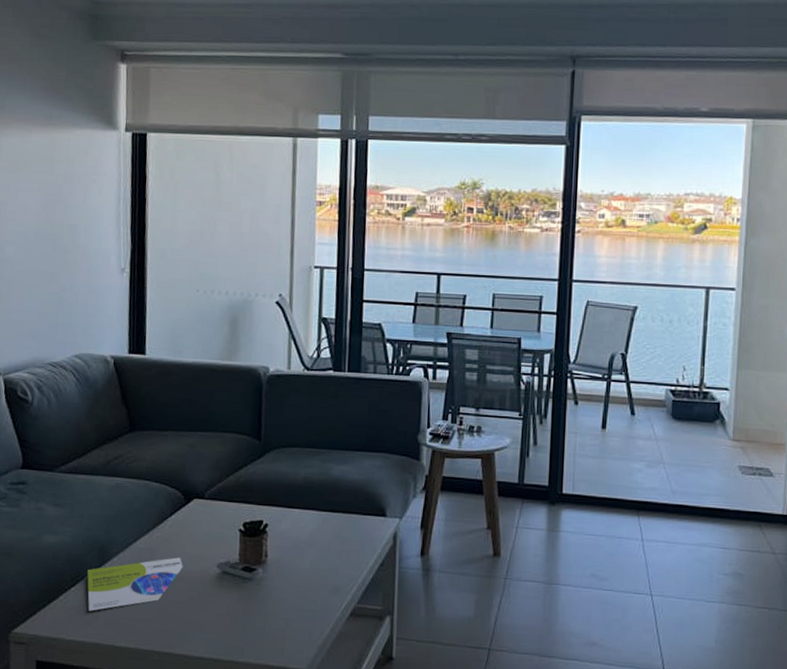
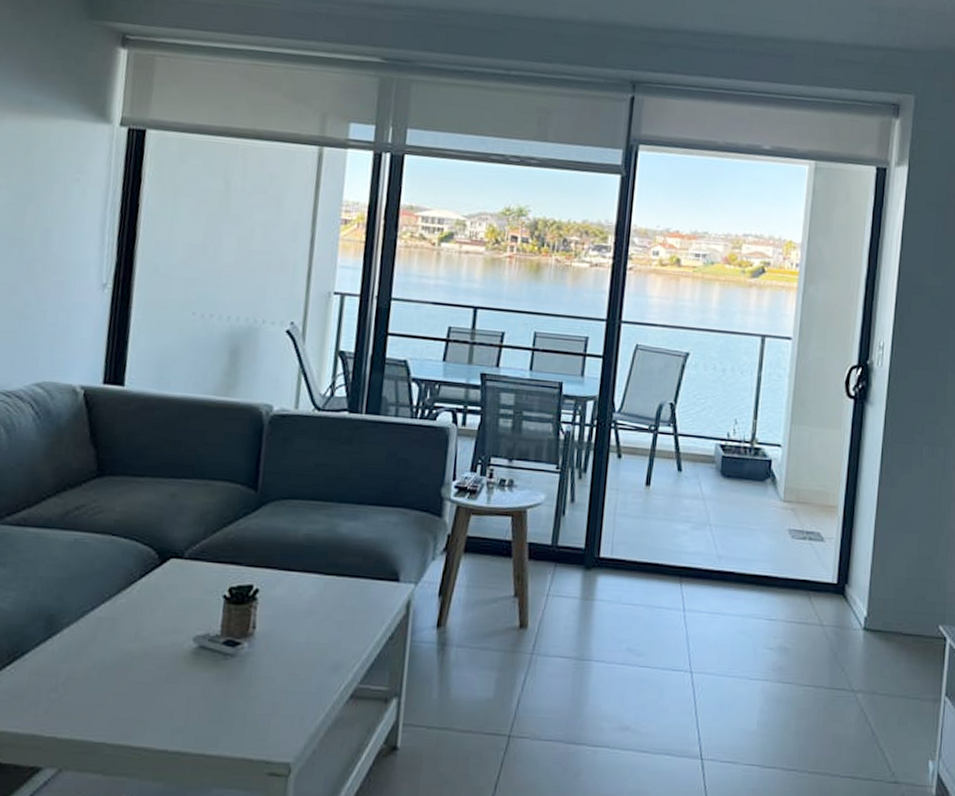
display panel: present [87,557,183,612] -> none [26,629,151,696]

